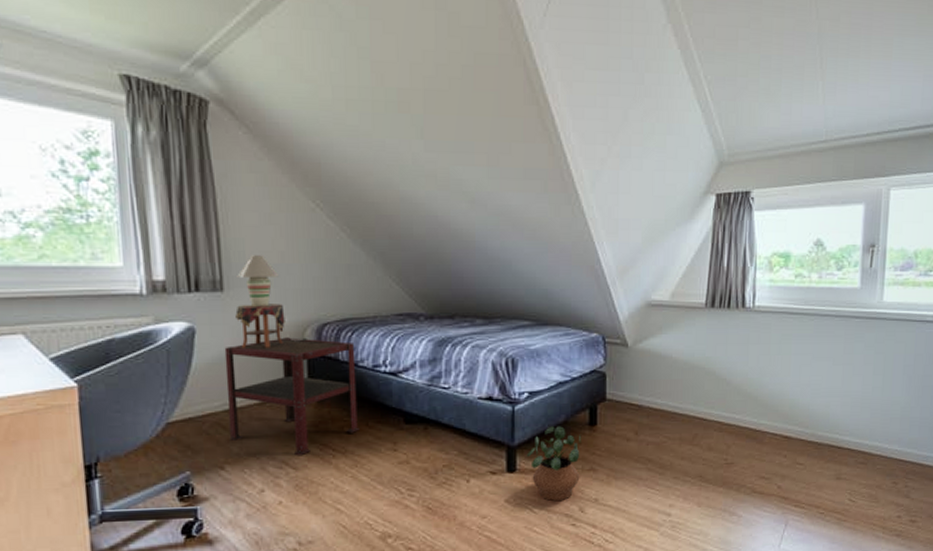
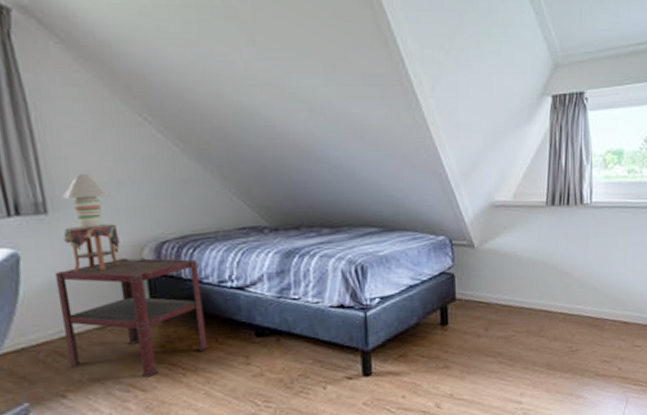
potted plant: present [526,426,582,501] -> none [381,328,435,400]

